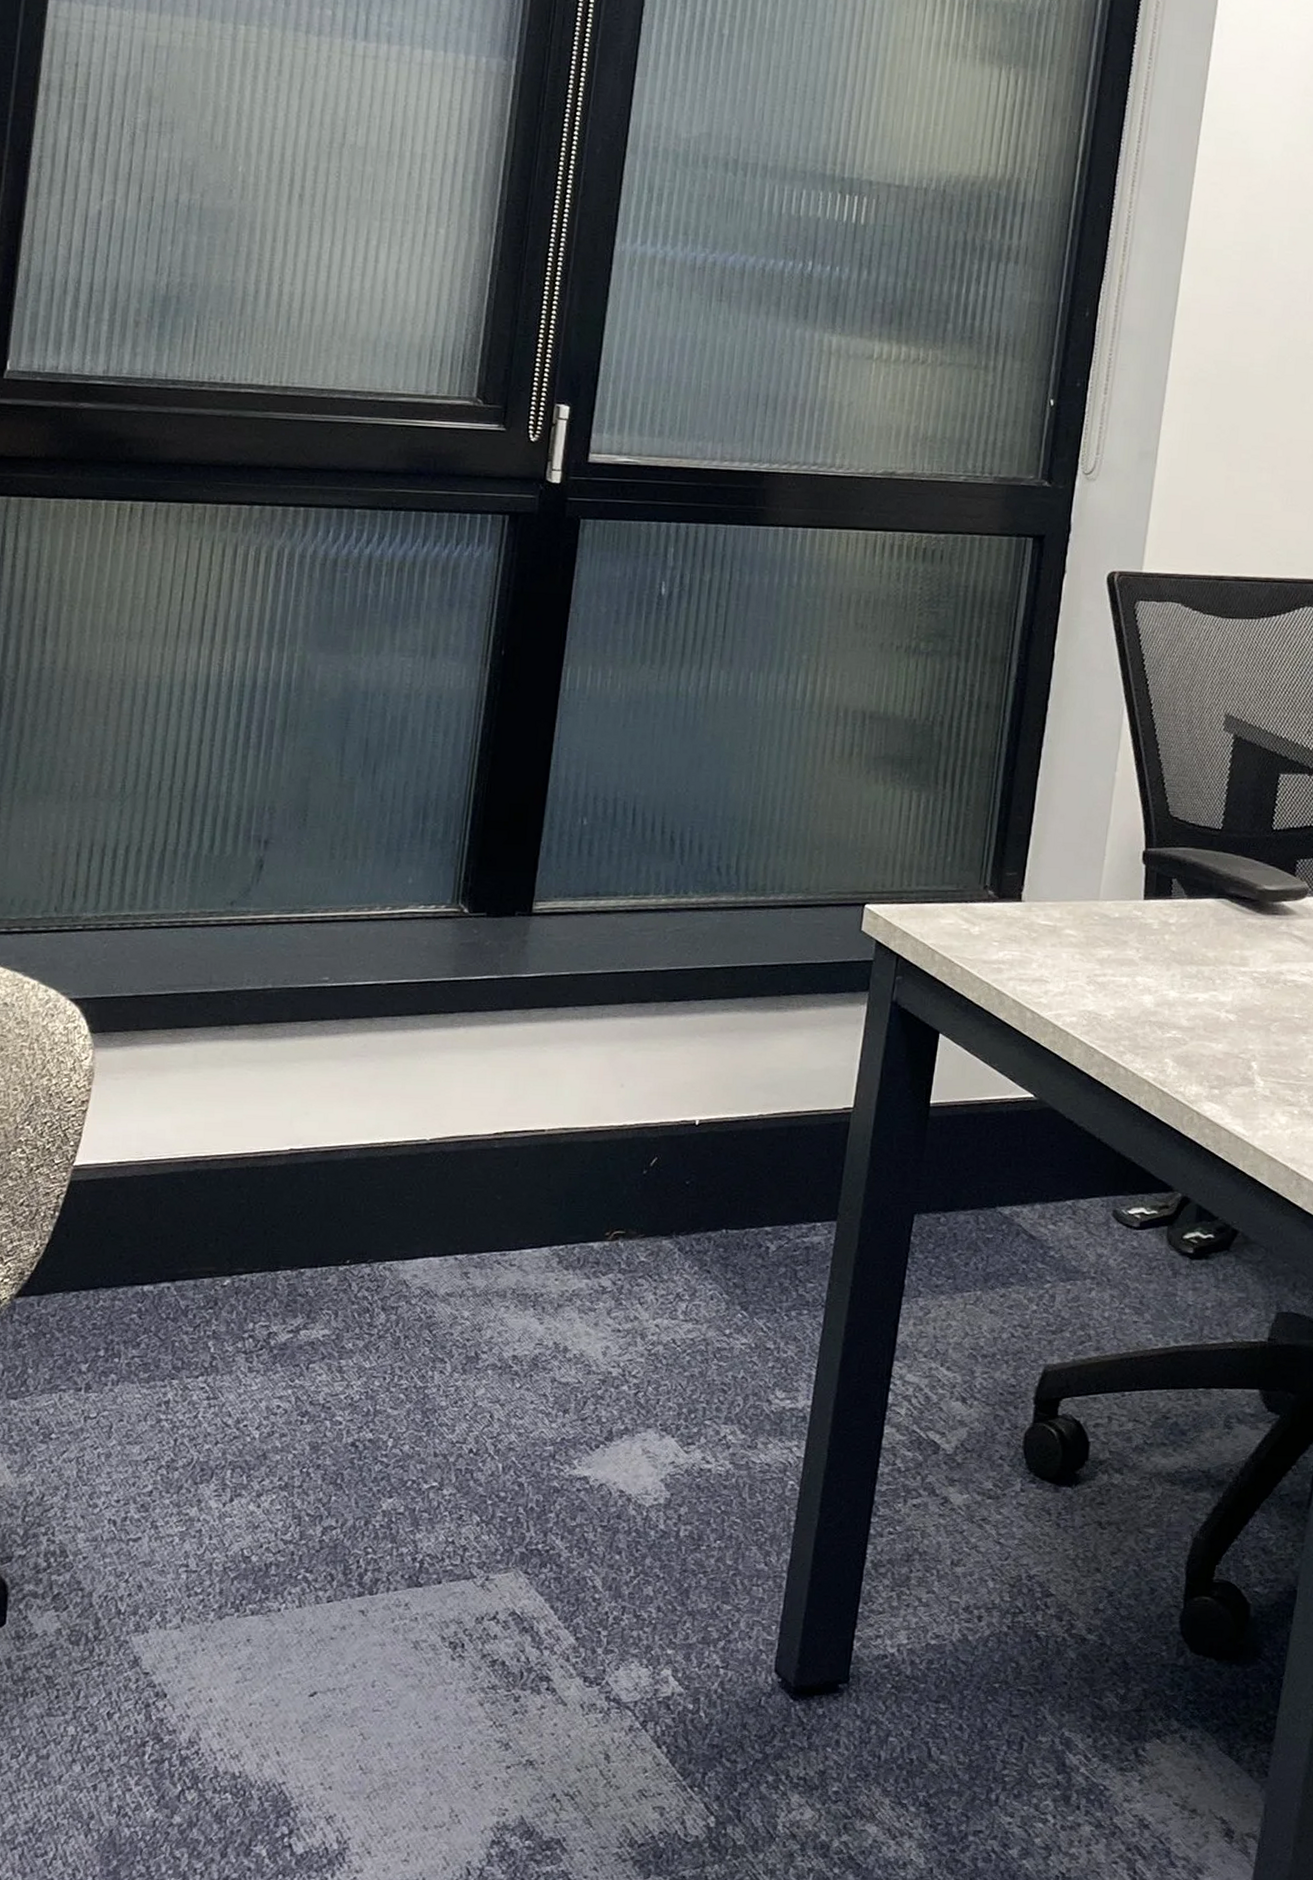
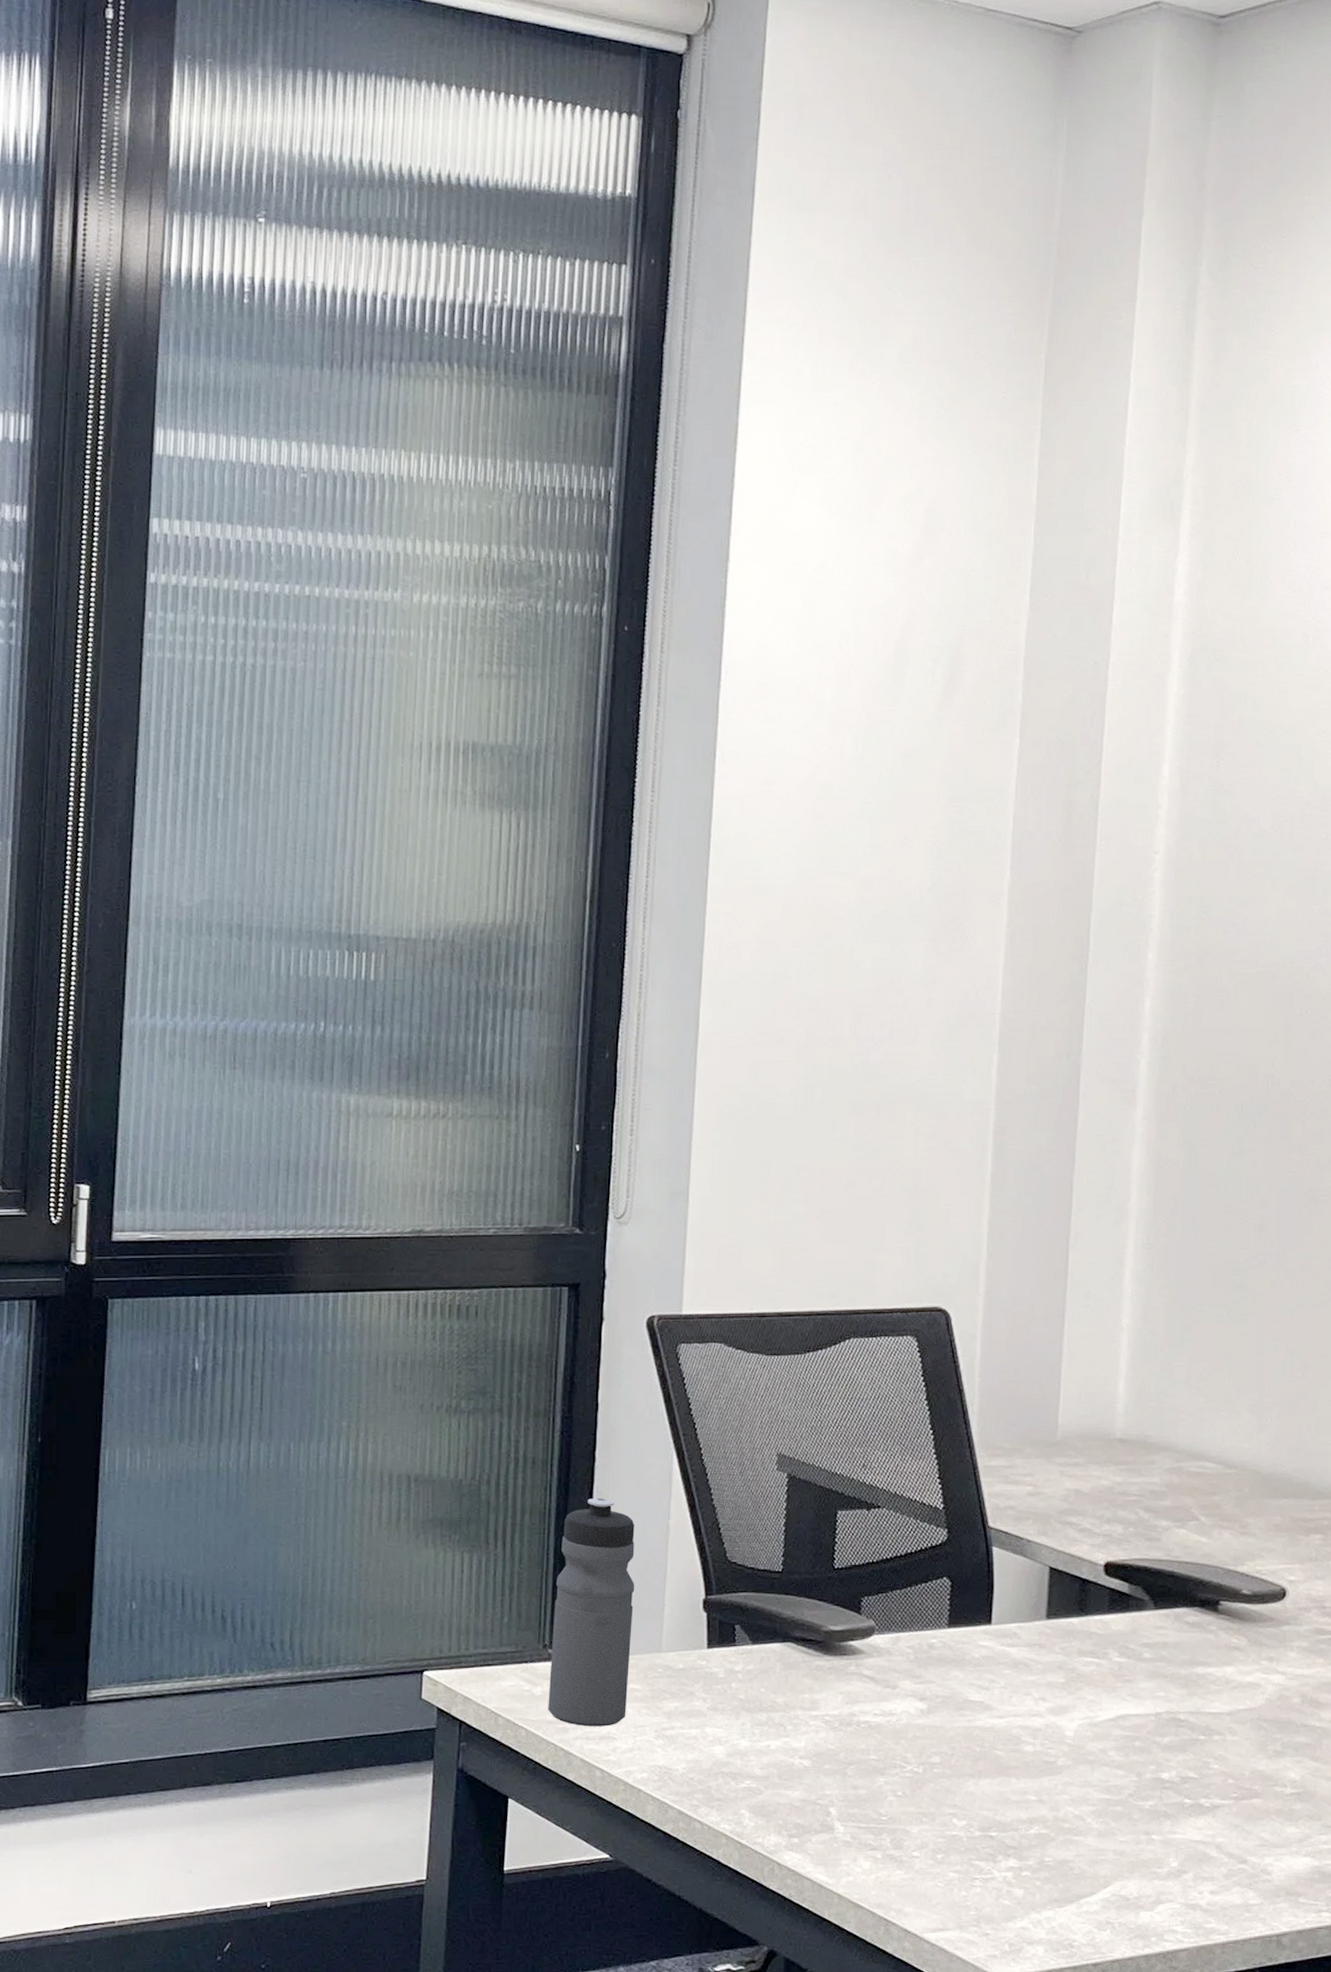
water bottle: none [984,746,1082,969] -> present [548,1498,635,1727]

